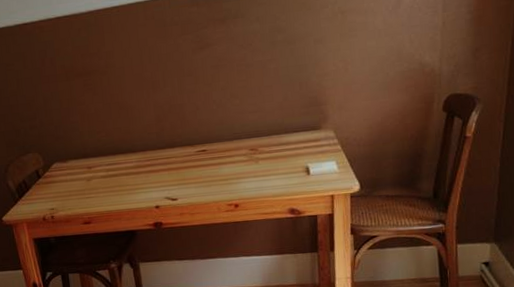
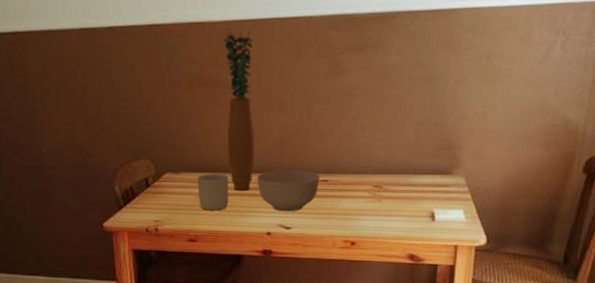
mug: none [84,157,116,193] -> present [197,174,229,211]
vase: none [91,16,136,171] -> present [223,28,255,191]
bowl: none [140,143,199,185] -> present [257,169,320,212]

